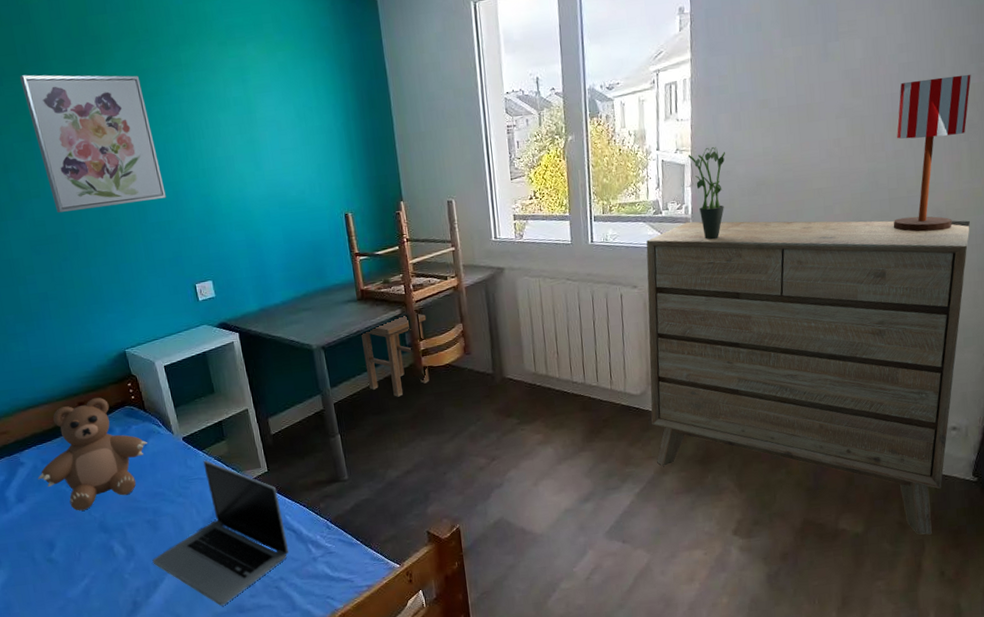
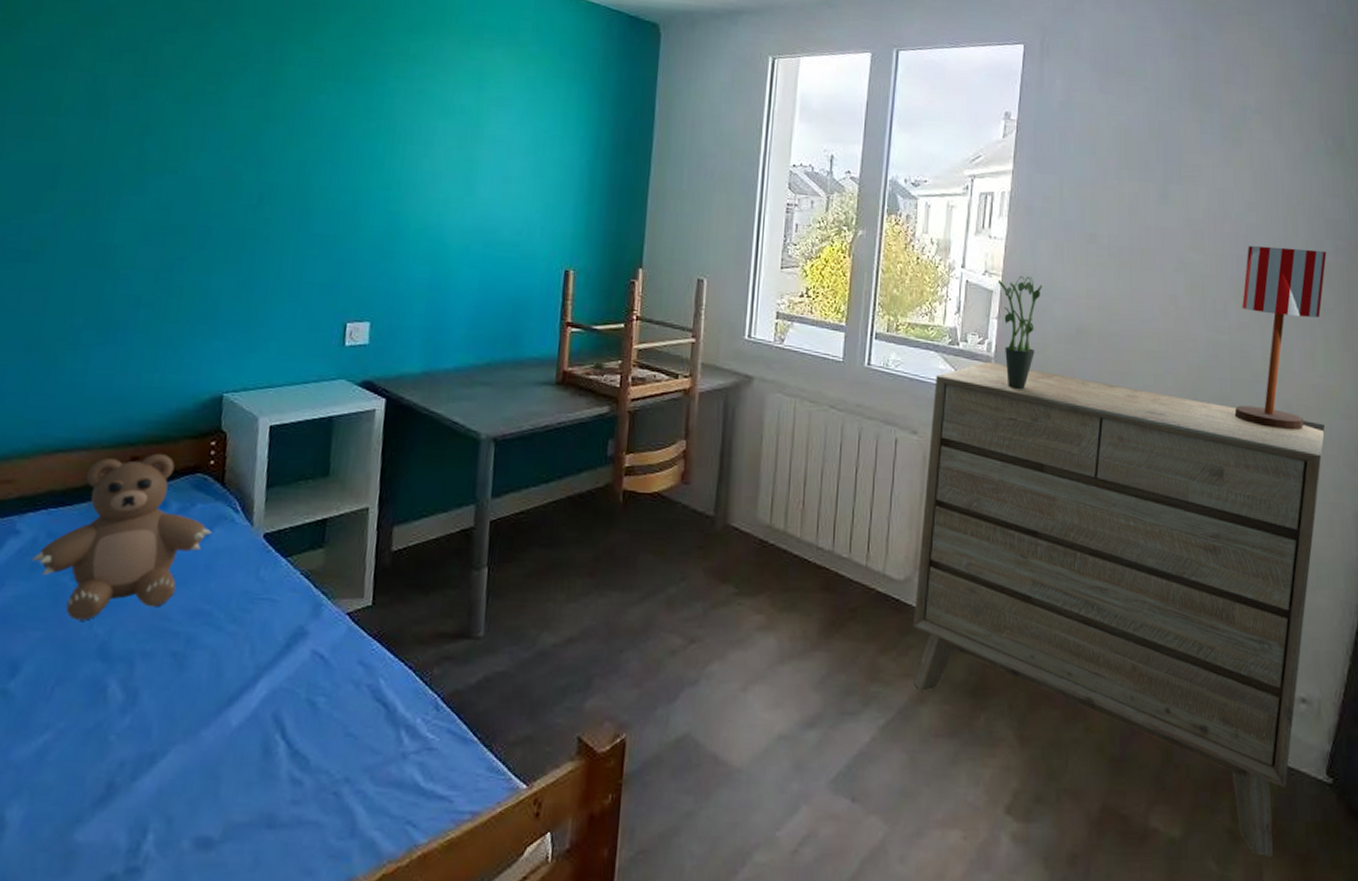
wall art: present [20,74,166,213] -> none [192,26,352,206]
laptop: present [152,460,289,606] -> none [159,573,378,811]
stool: present [361,313,430,397] -> none [544,415,640,527]

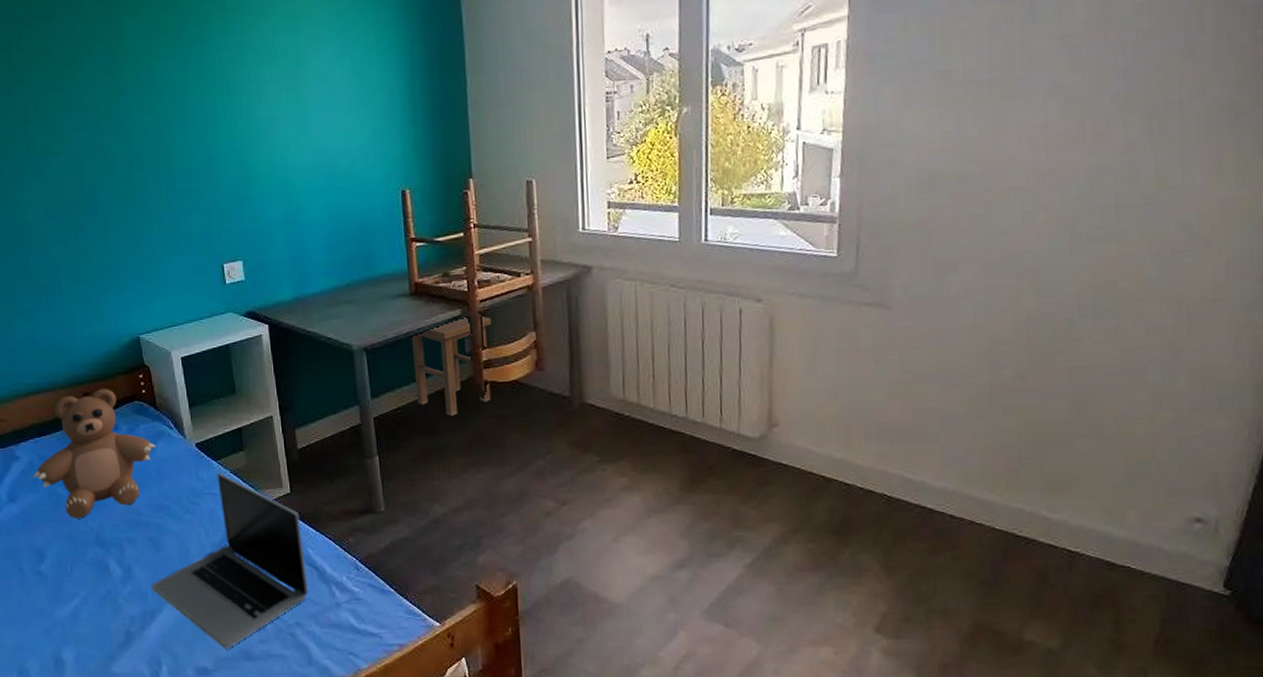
laptop: none [159,573,378,811] -> present [151,472,309,648]
stool: none [544,415,640,527] -> present [412,315,491,416]
dresser: present [914,361,1325,857] -> none [771,221,1233,662]
potted plant: present [997,276,1042,390] -> none [837,128,888,247]
table lamp: present [1234,245,1327,431] -> none [1119,44,1242,252]

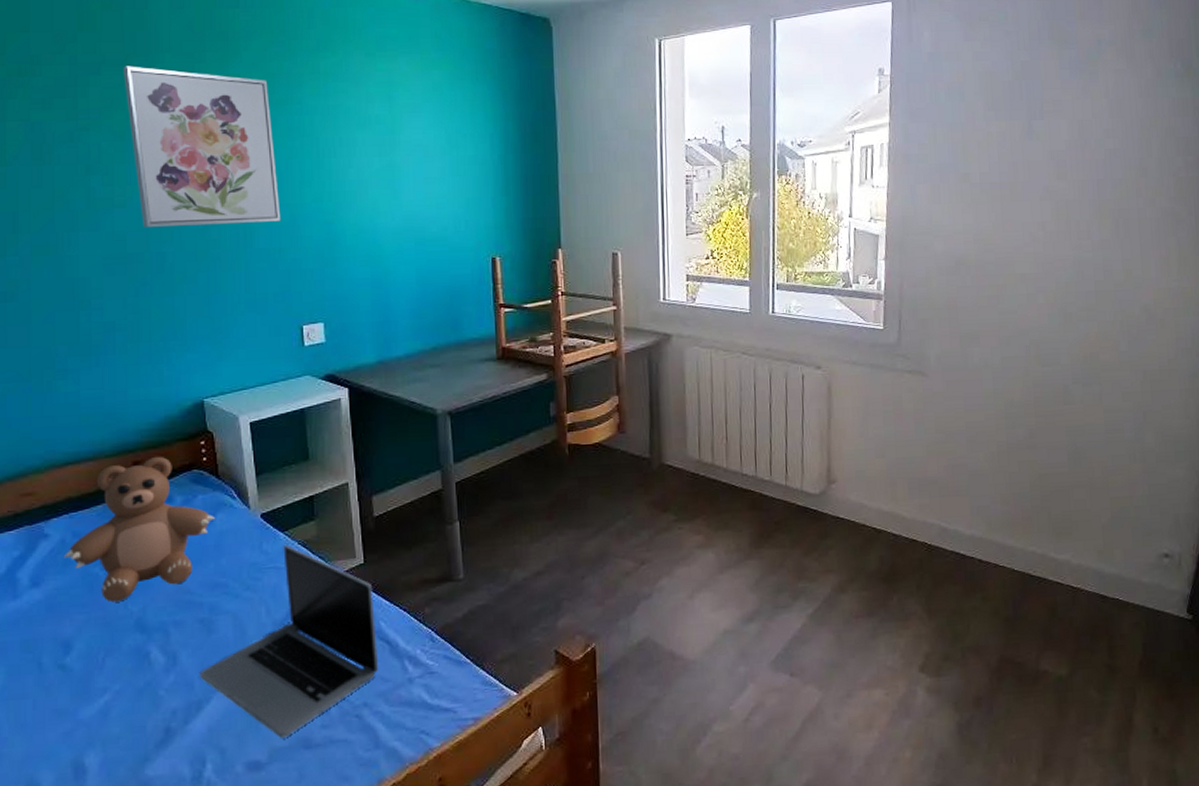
wall art: none [49,16,198,173] -> present [123,66,281,227]
stool: present [412,315,491,416] -> none [498,380,576,479]

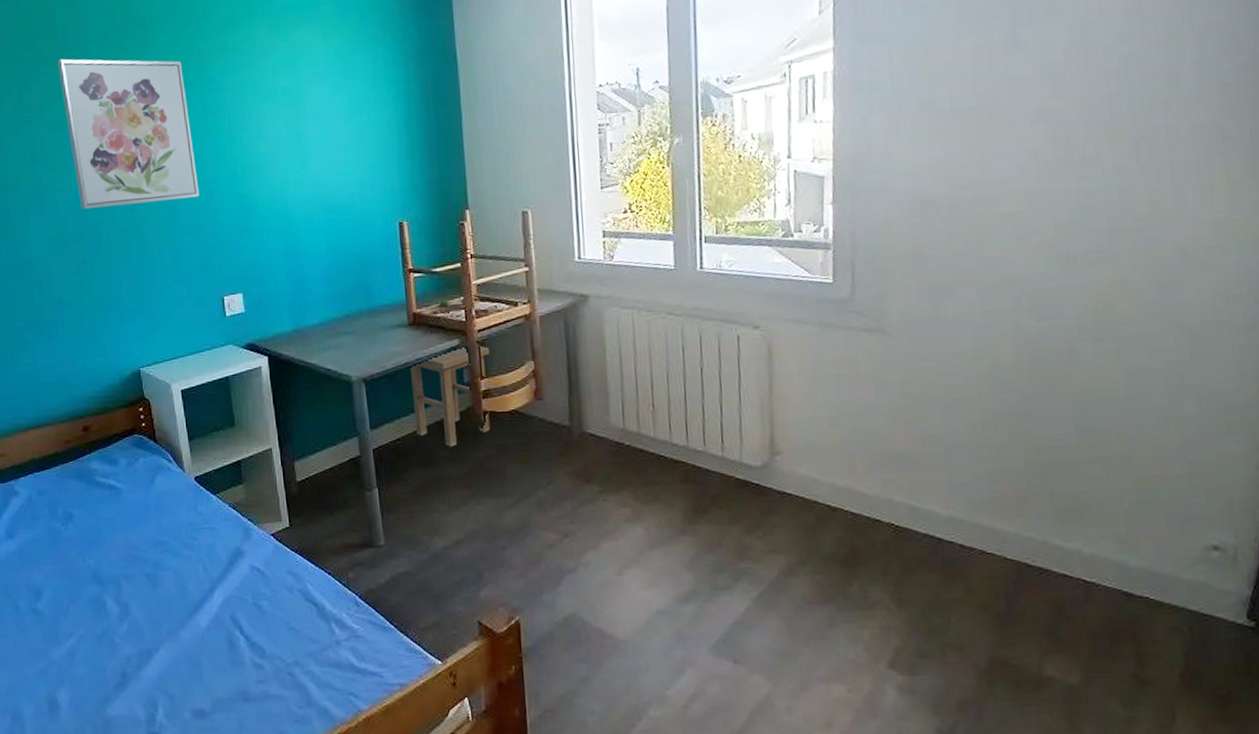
teddy bear: present [63,456,215,603] -> none [31,421,155,555]
laptop: present [199,544,379,738] -> none [148,506,308,689]
stool: none [498,380,576,479] -> present [411,345,491,447]

